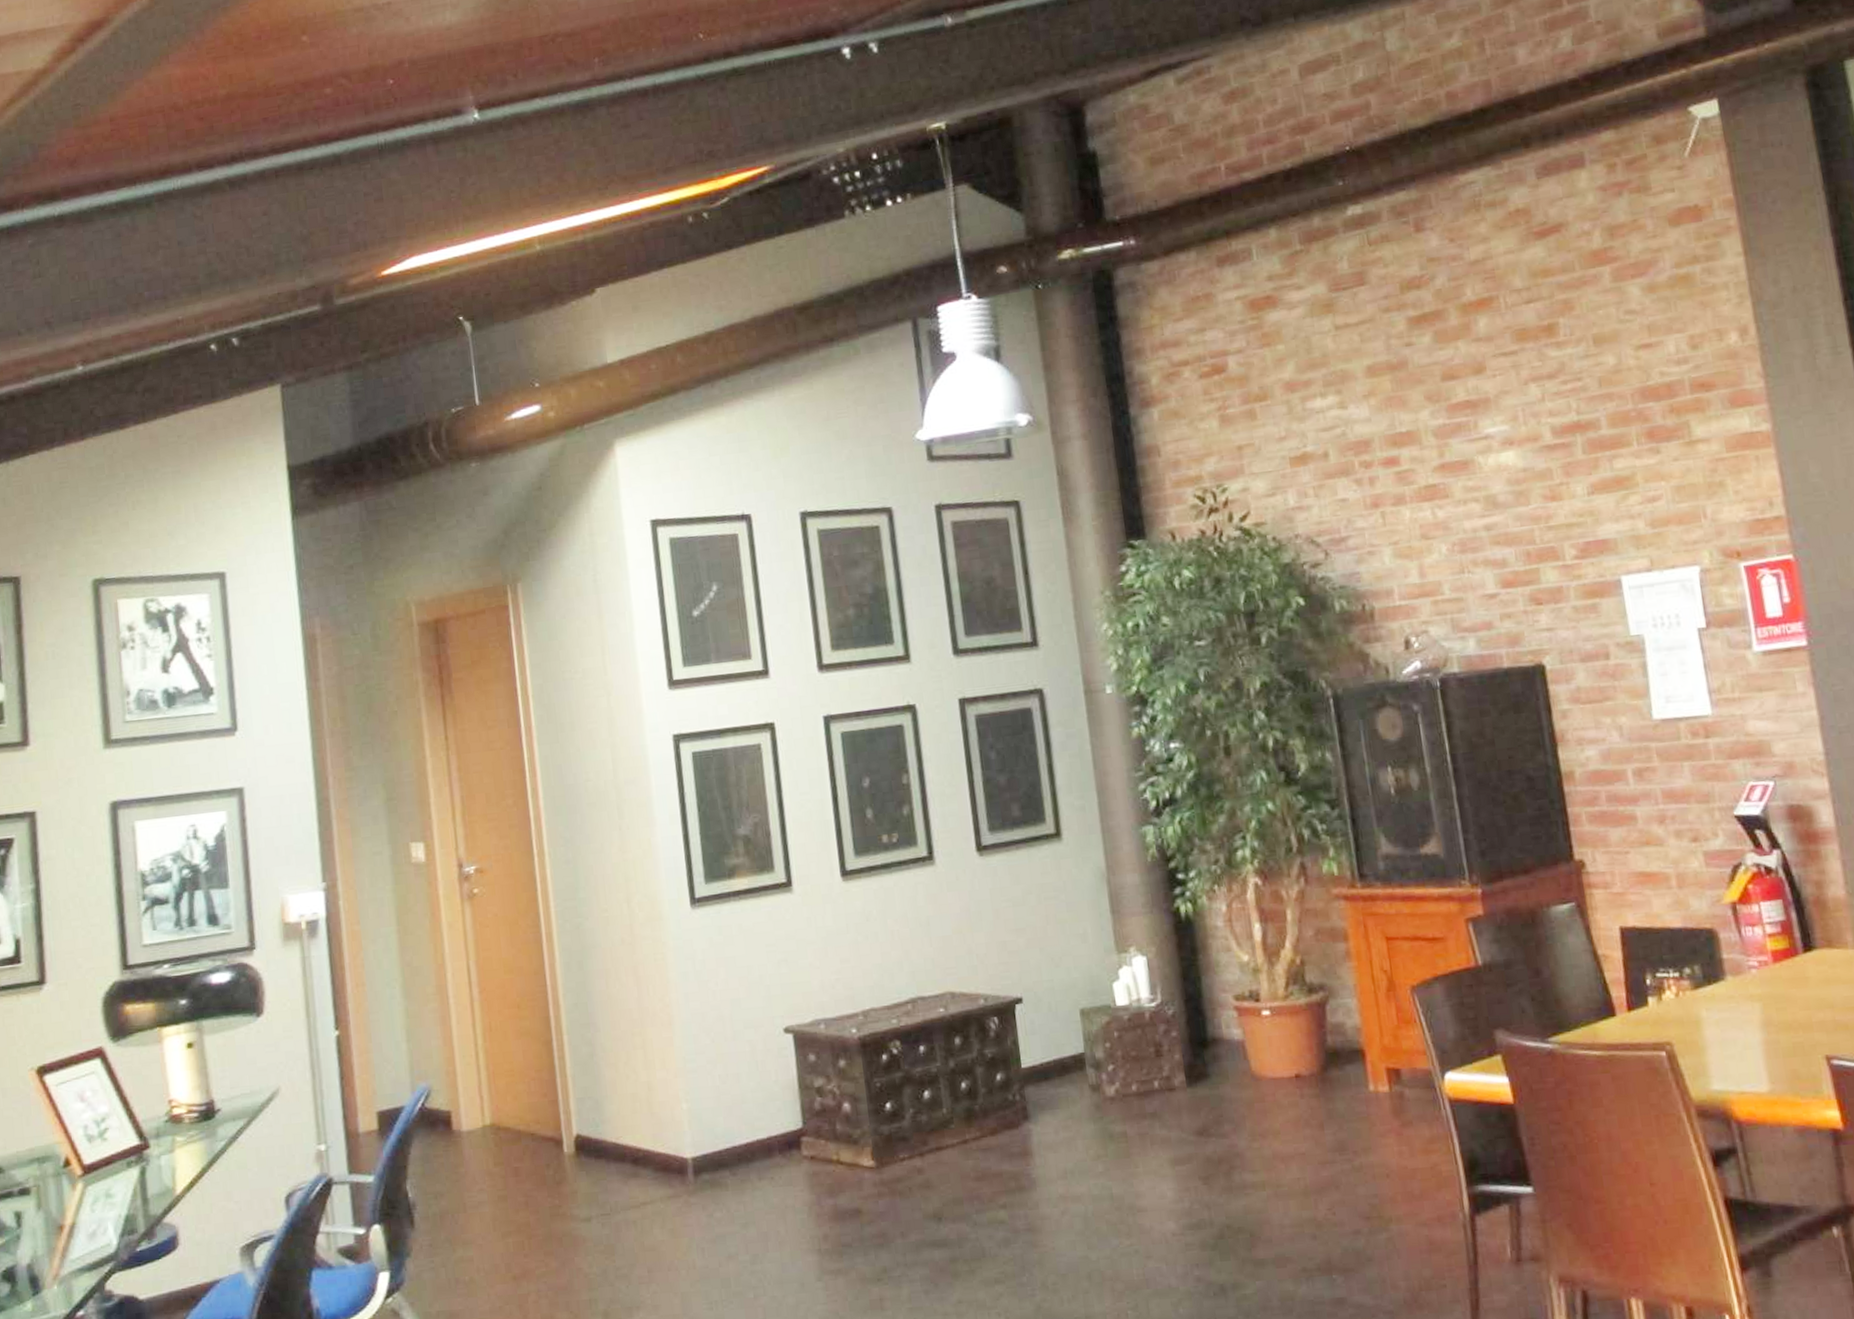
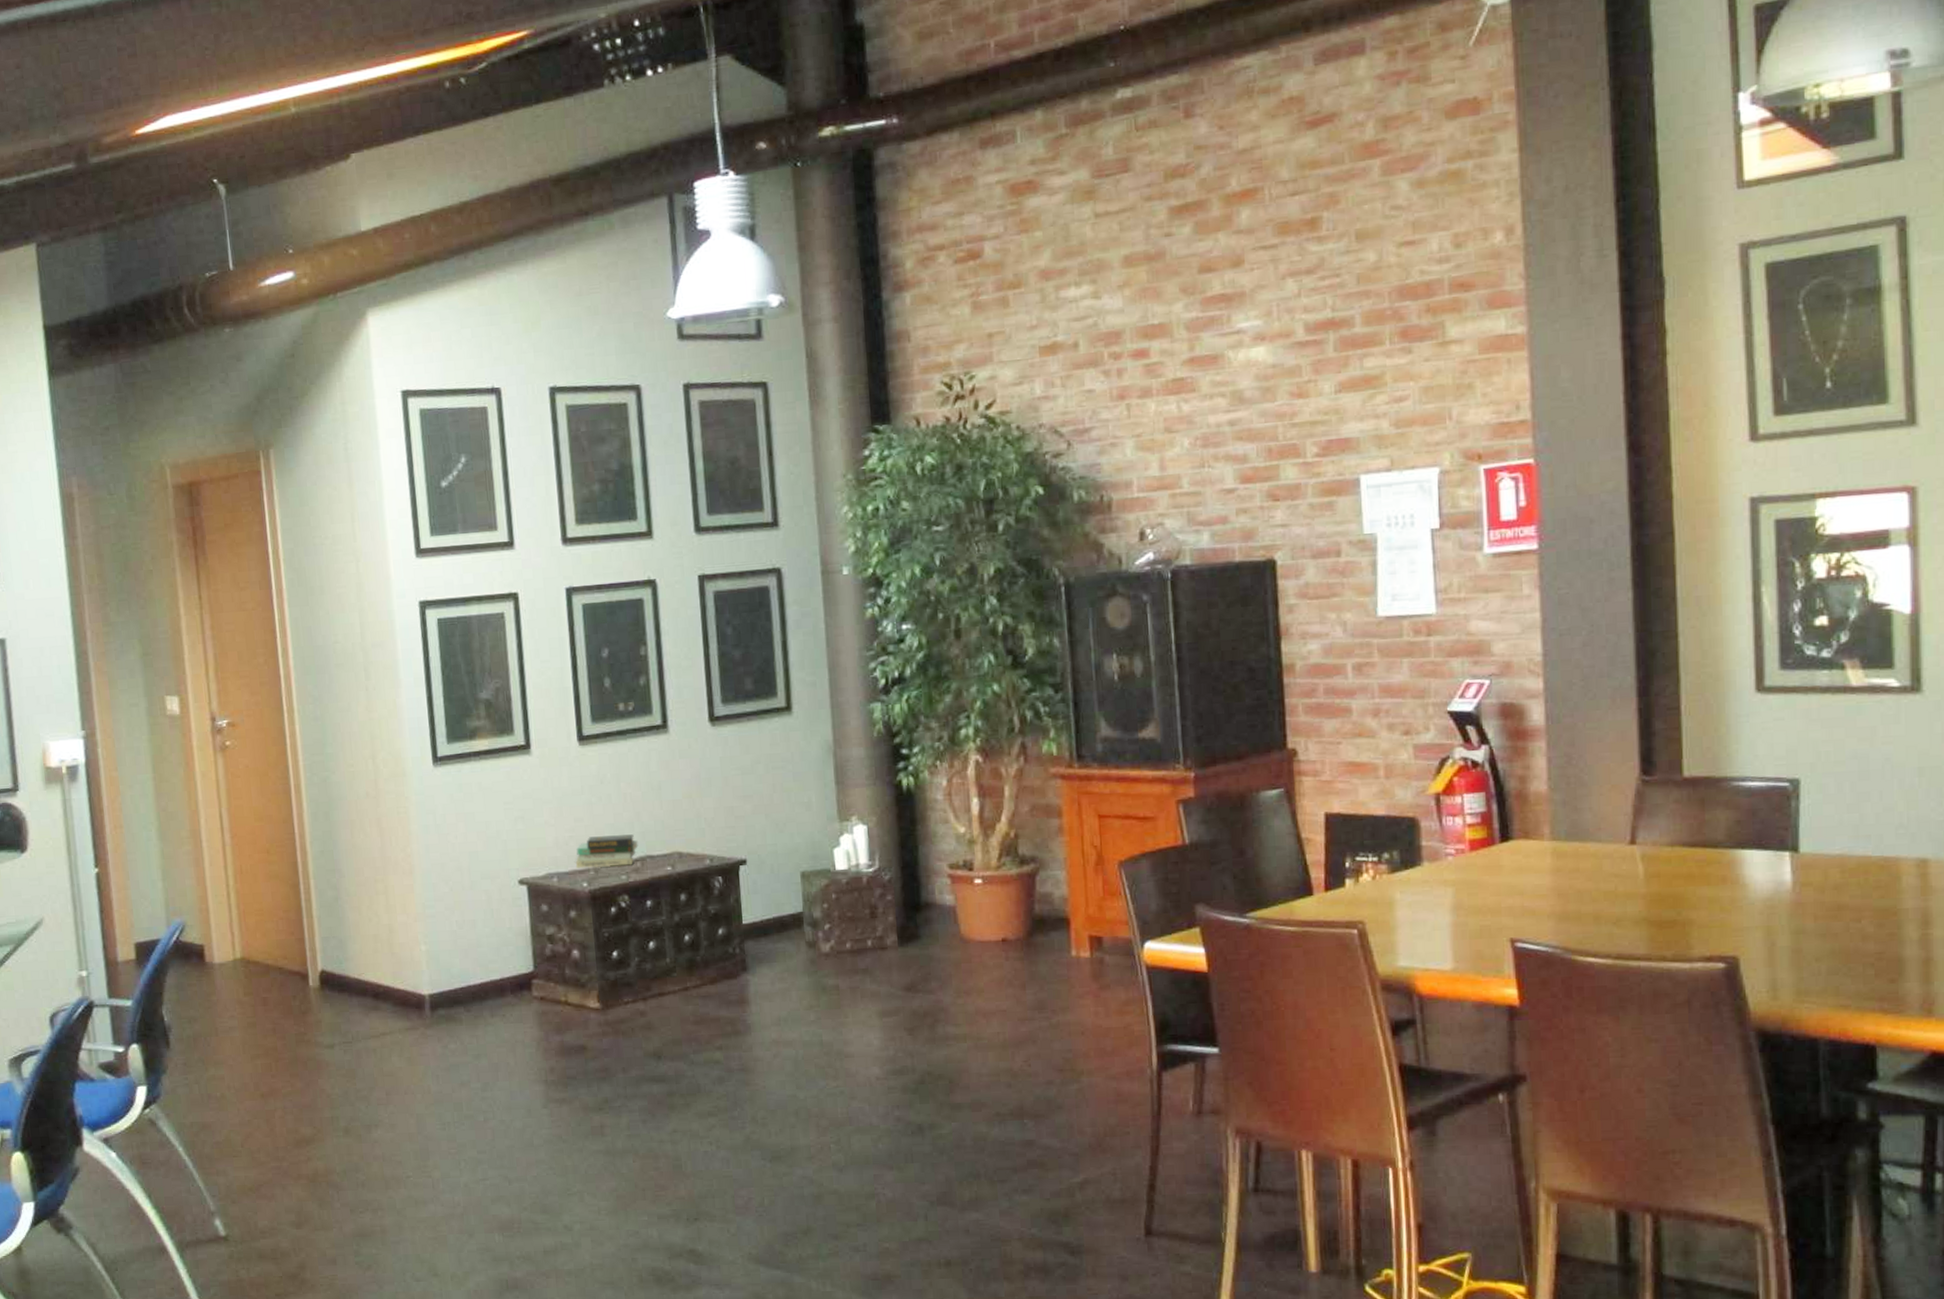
books: none [843,974,908,1014] -> present [575,834,638,869]

